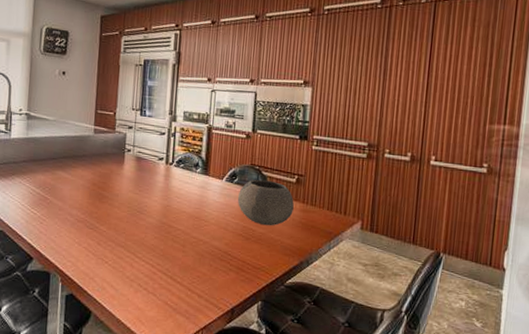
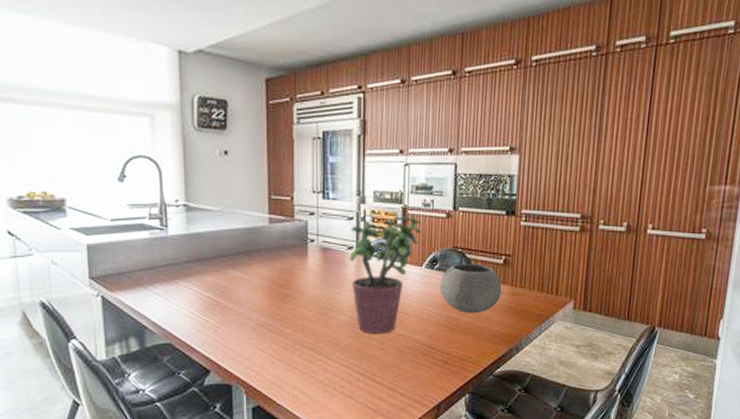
potted plant: none [159,132,224,238] -> present [349,213,421,335]

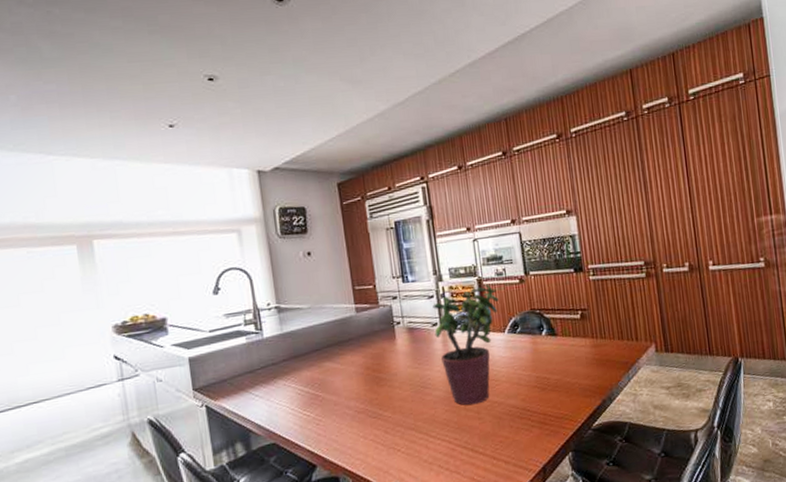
bowl: present [439,263,502,314] -> none [524,322,584,371]

